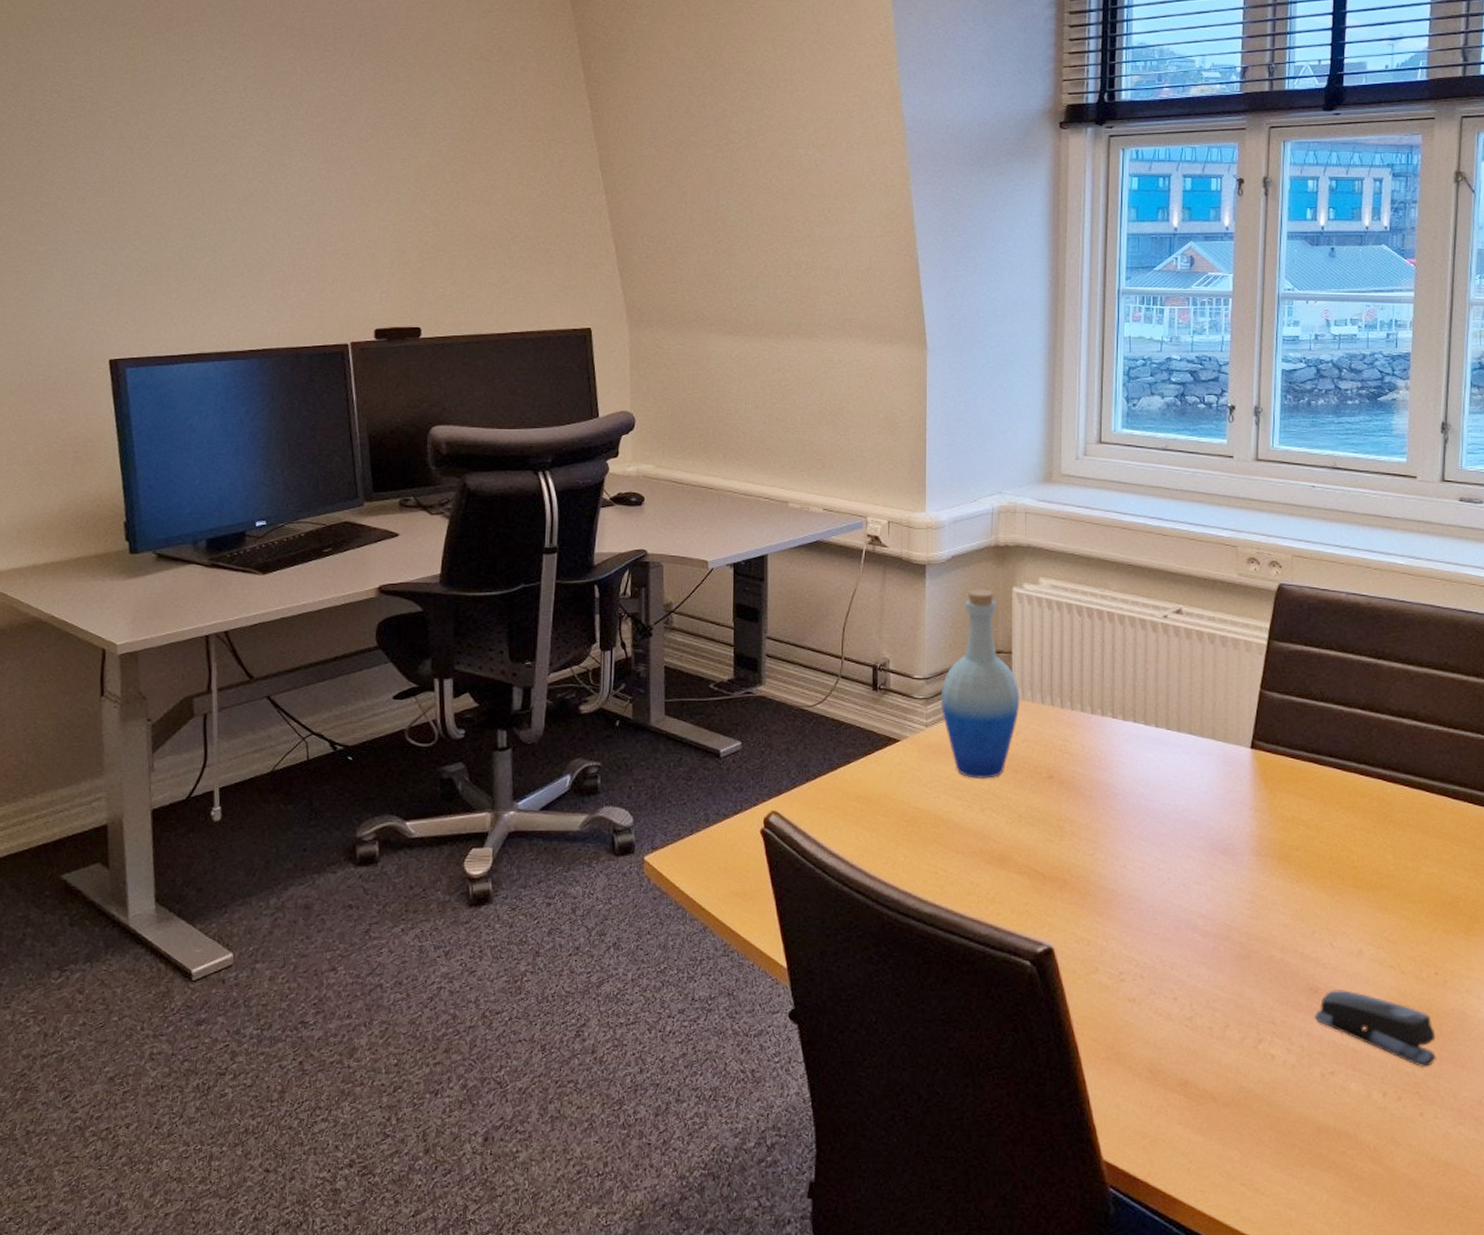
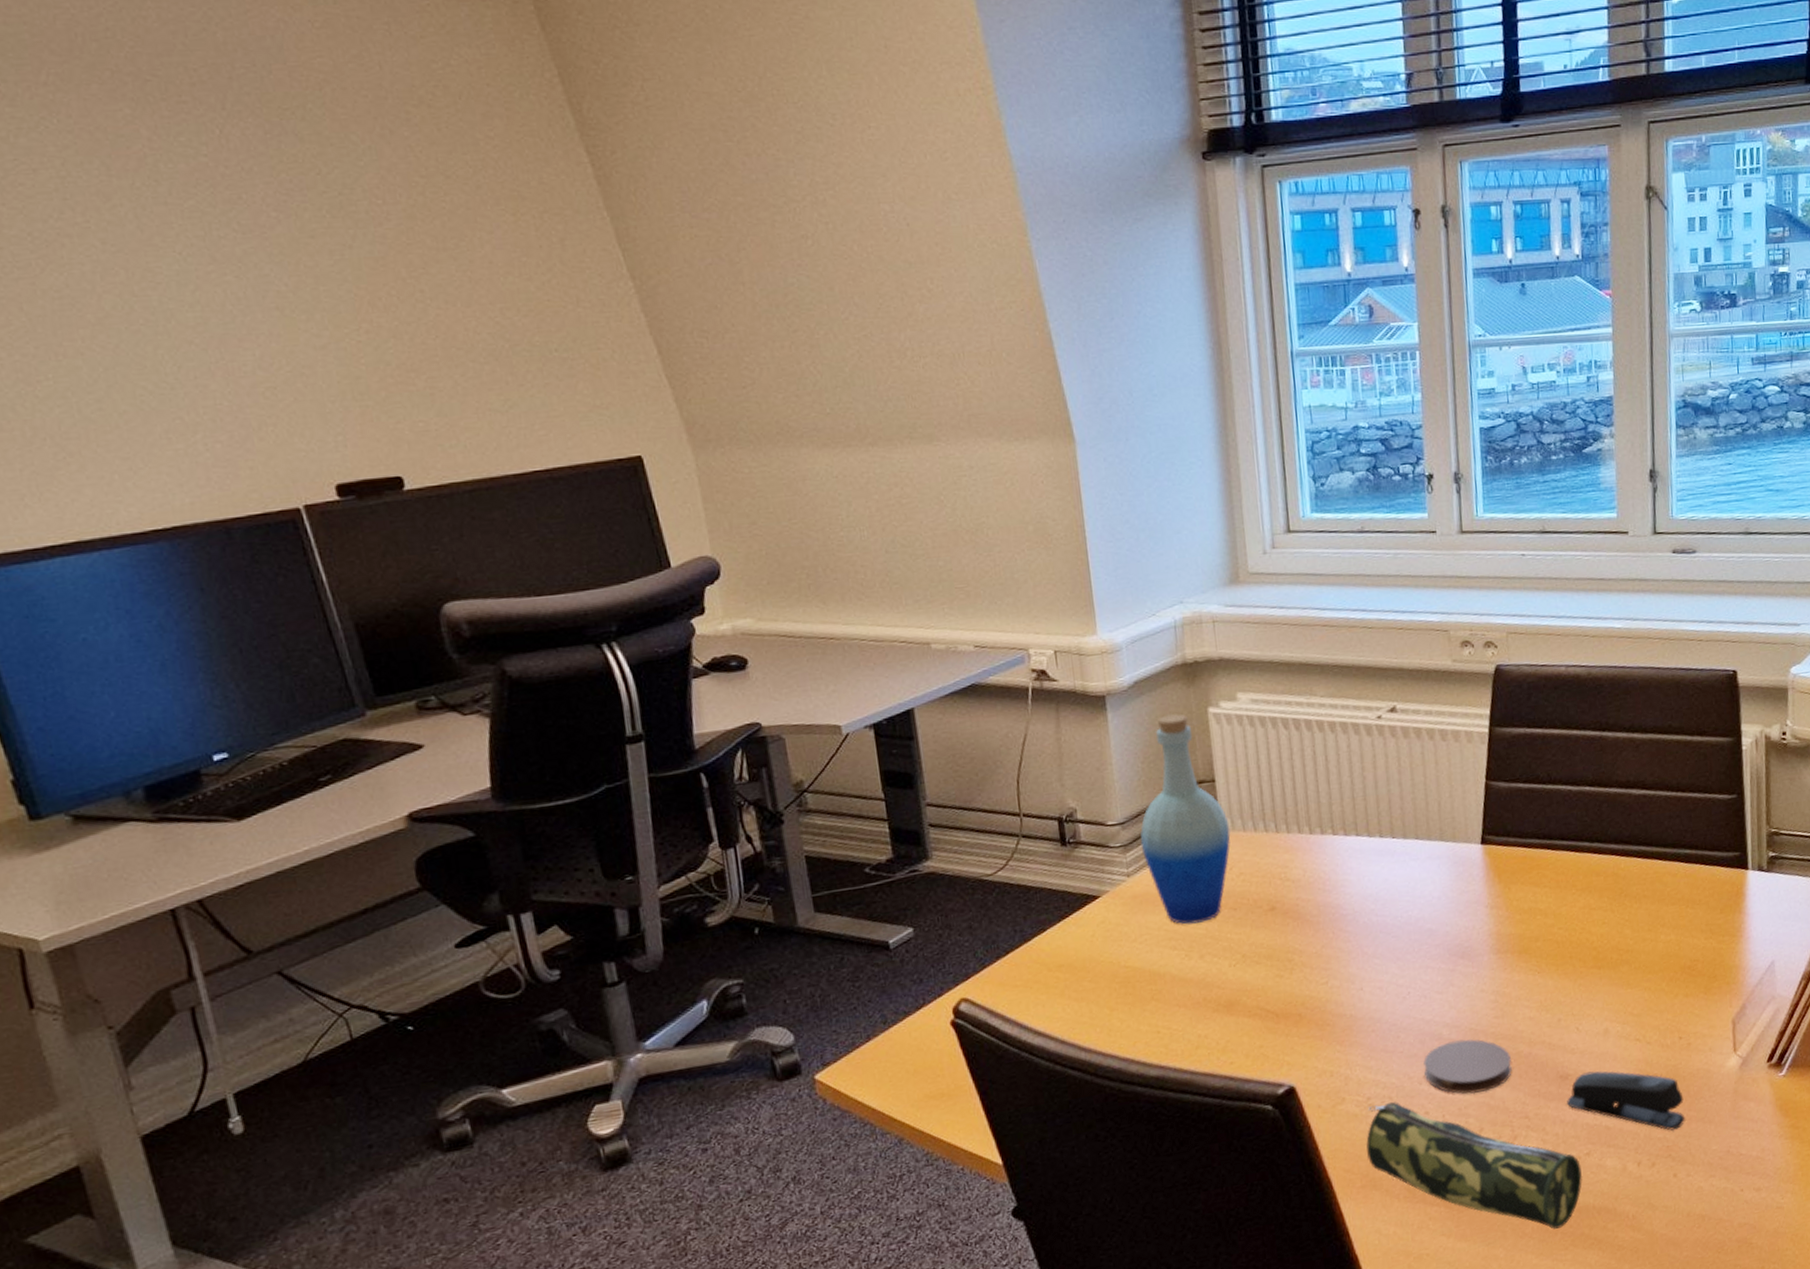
pencil case: none [1113,980,1326,1143] -> present [1365,1101,1583,1229]
coaster: none [1177,933,1262,990] -> present [1423,1039,1512,1094]

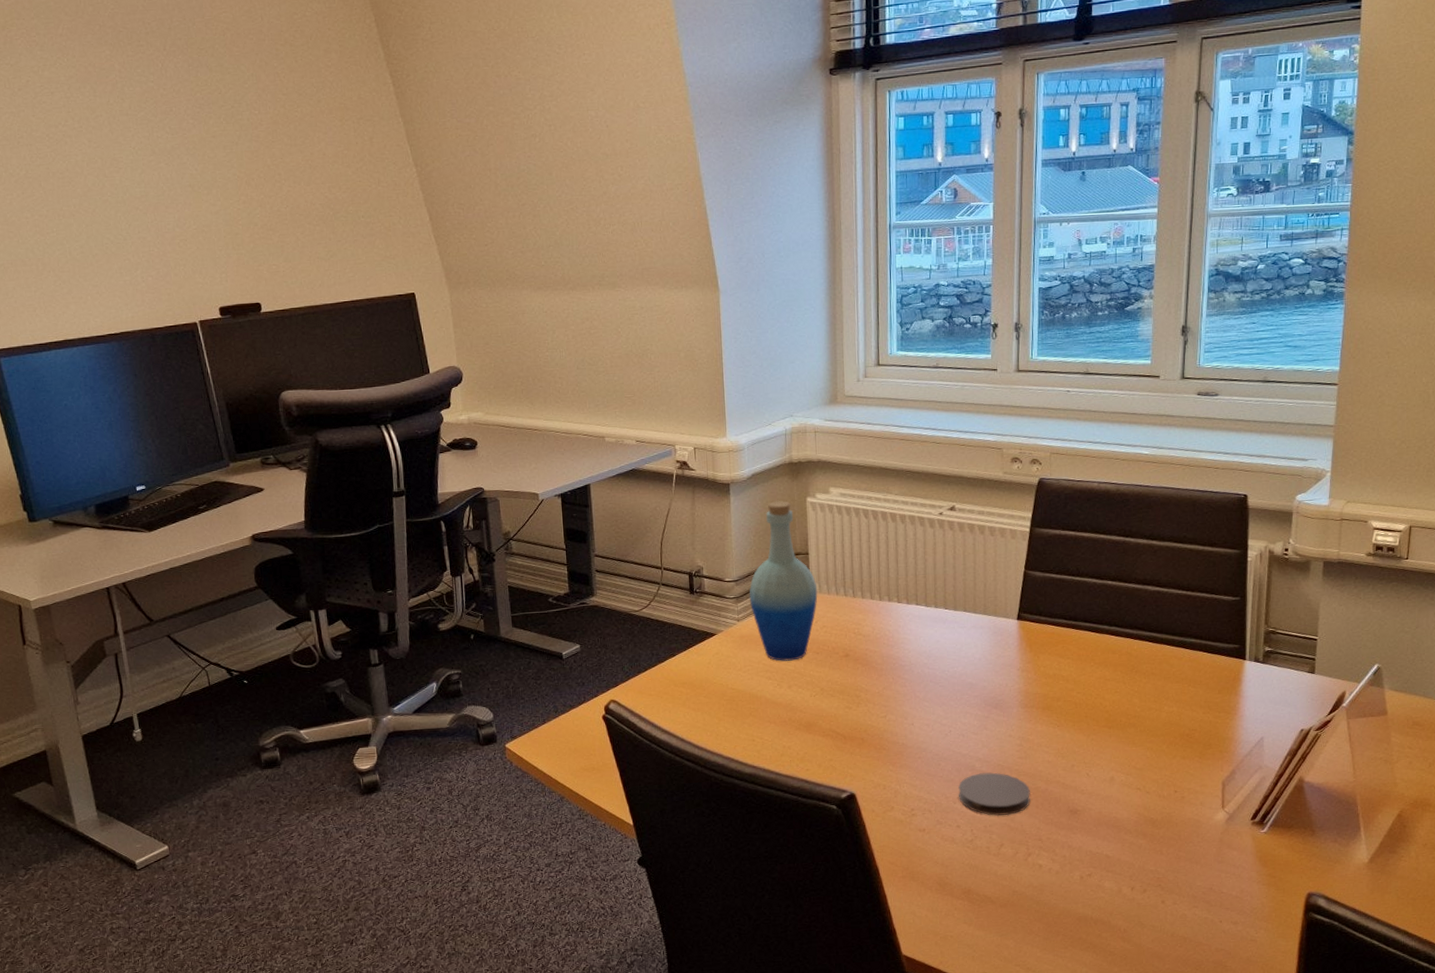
pencil case: present [1365,1101,1583,1229] -> none [907,814,1084,931]
stapler: present [1567,1070,1686,1131] -> none [1075,809,1175,865]

